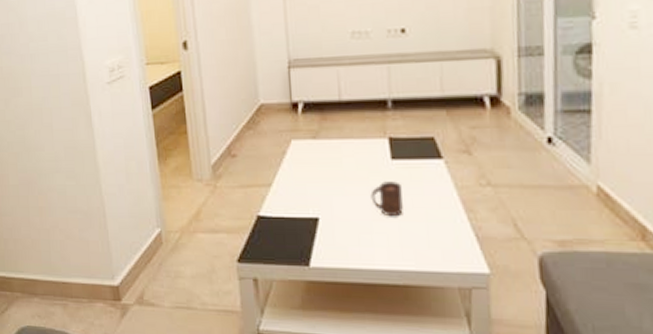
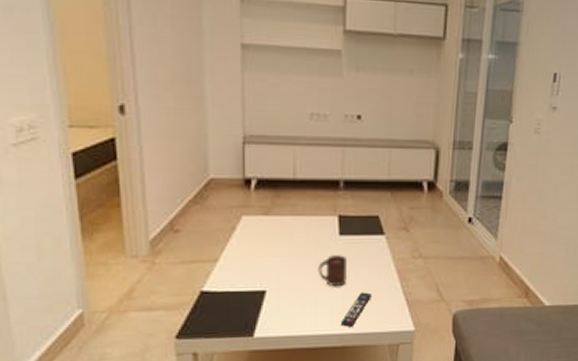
remote control: none [399,224,433,263] -> present [340,292,371,327]

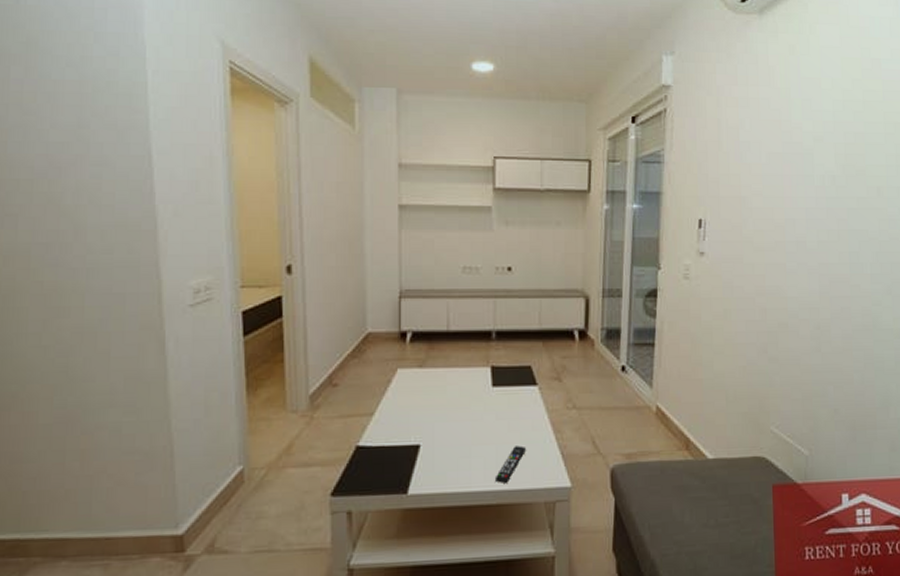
cup: present [318,255,347,287] -> none [471,407,500,441]

